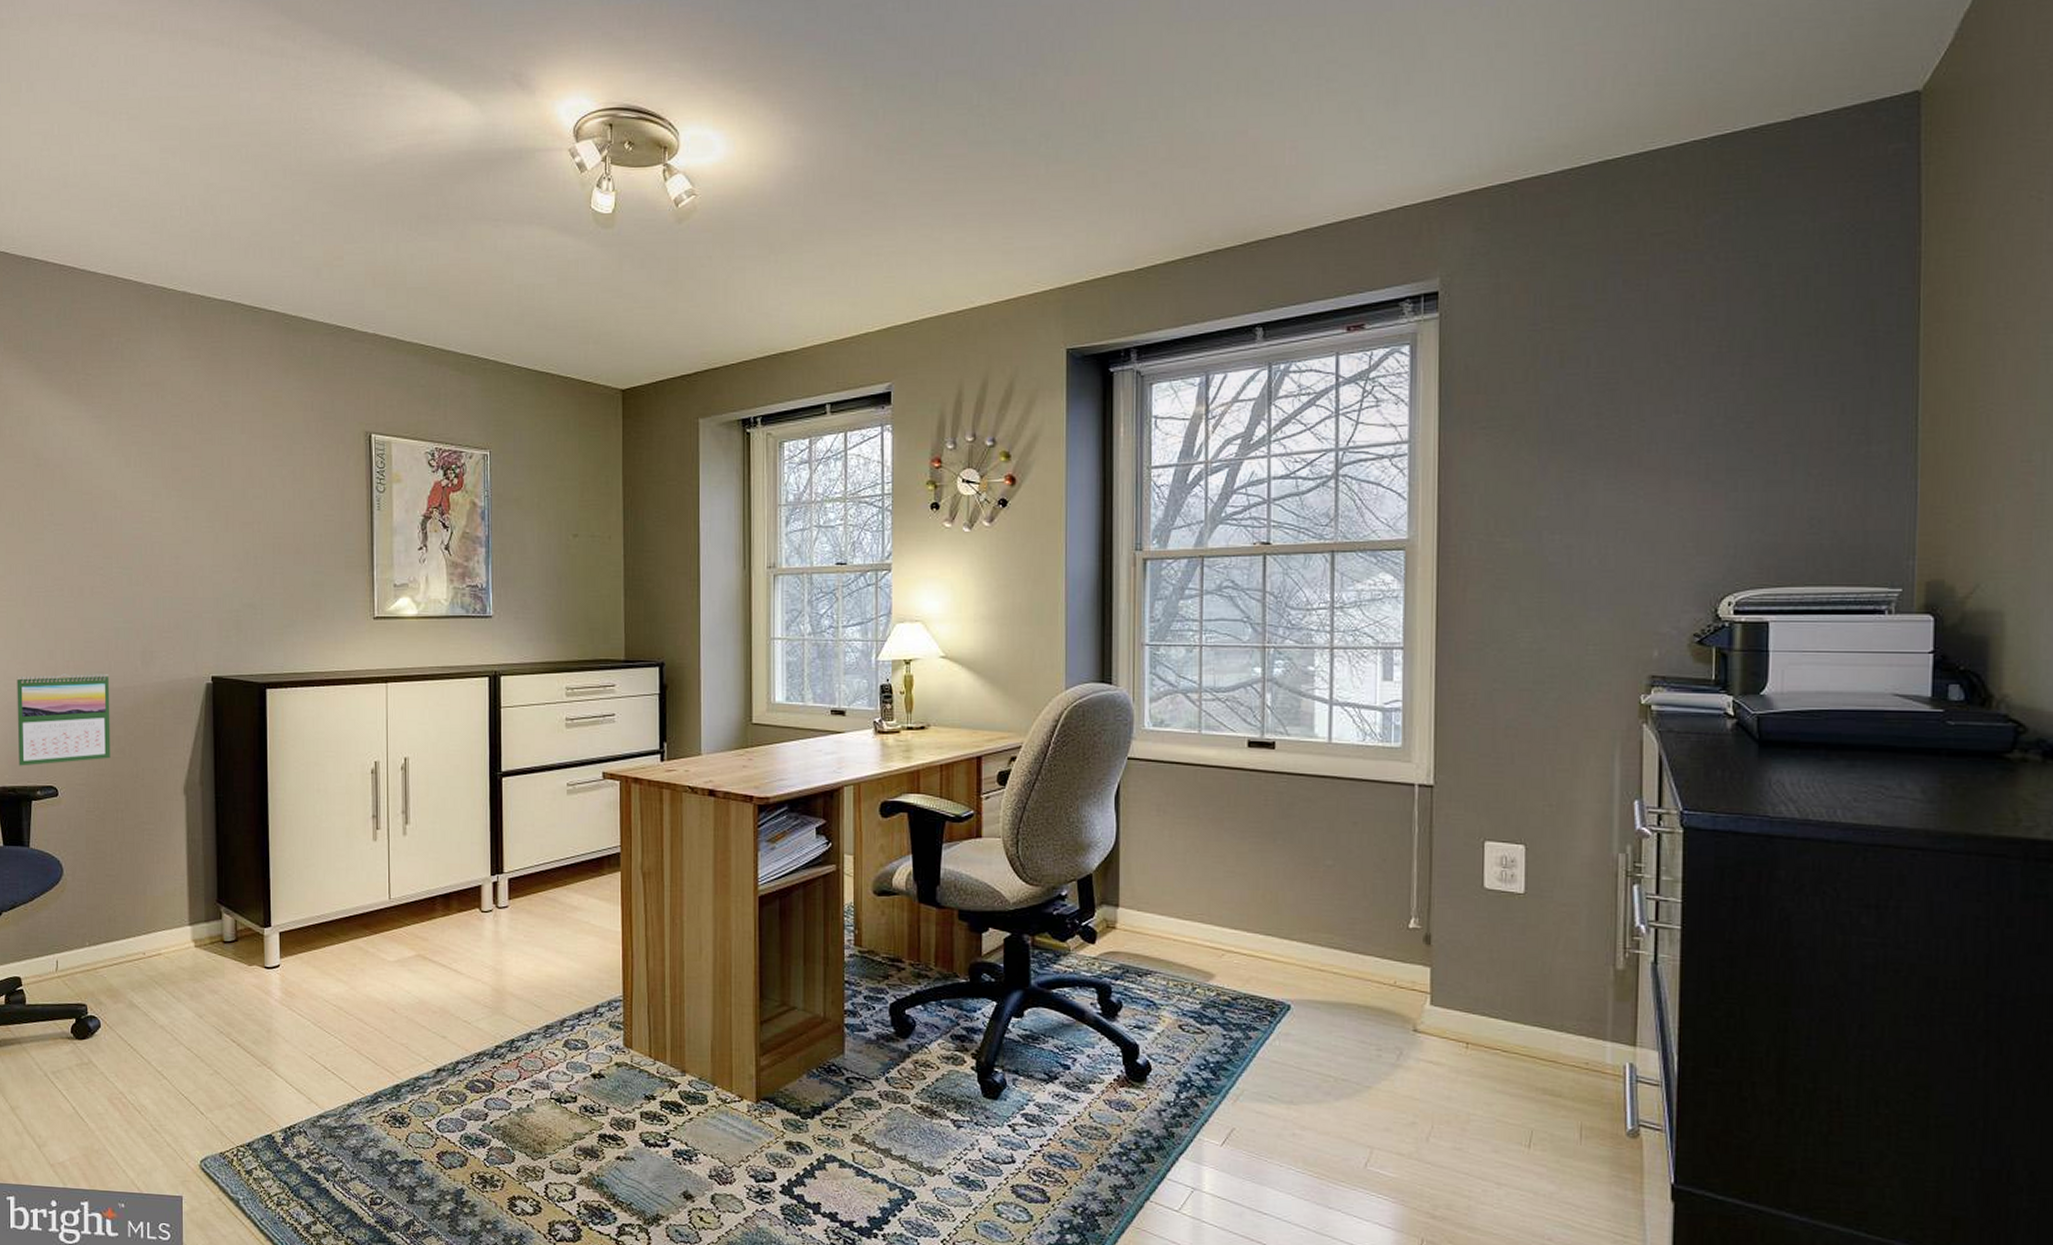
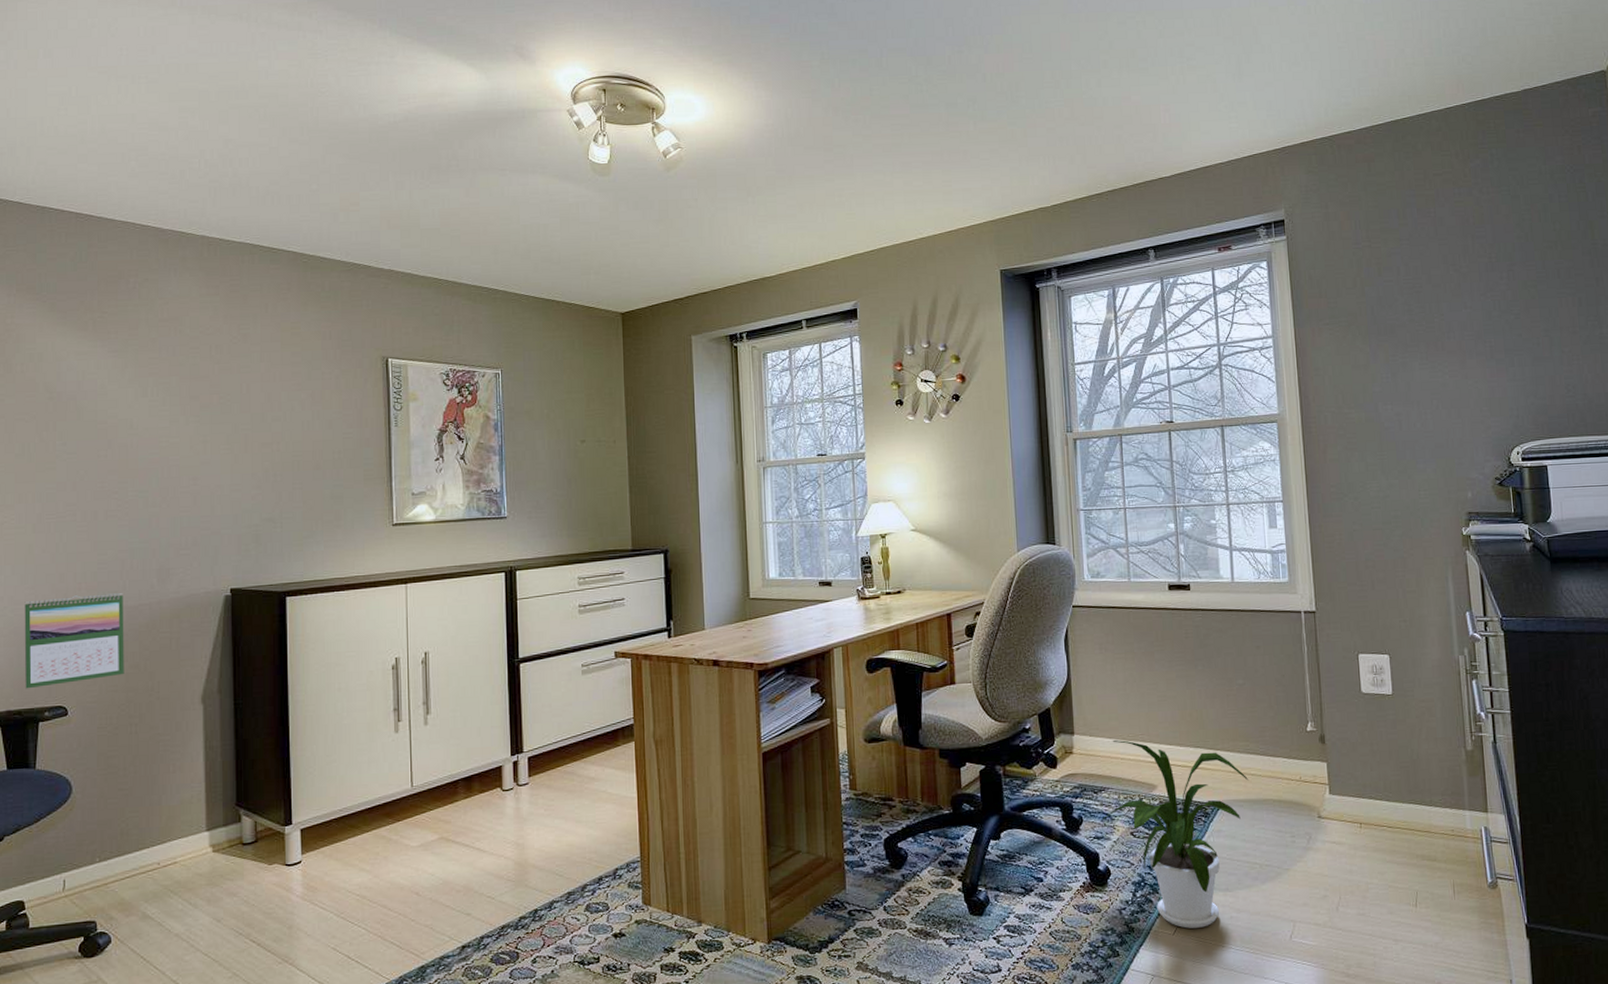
house plant: none [1145,918,1330,1142] -> present [1101,740,1249,929]

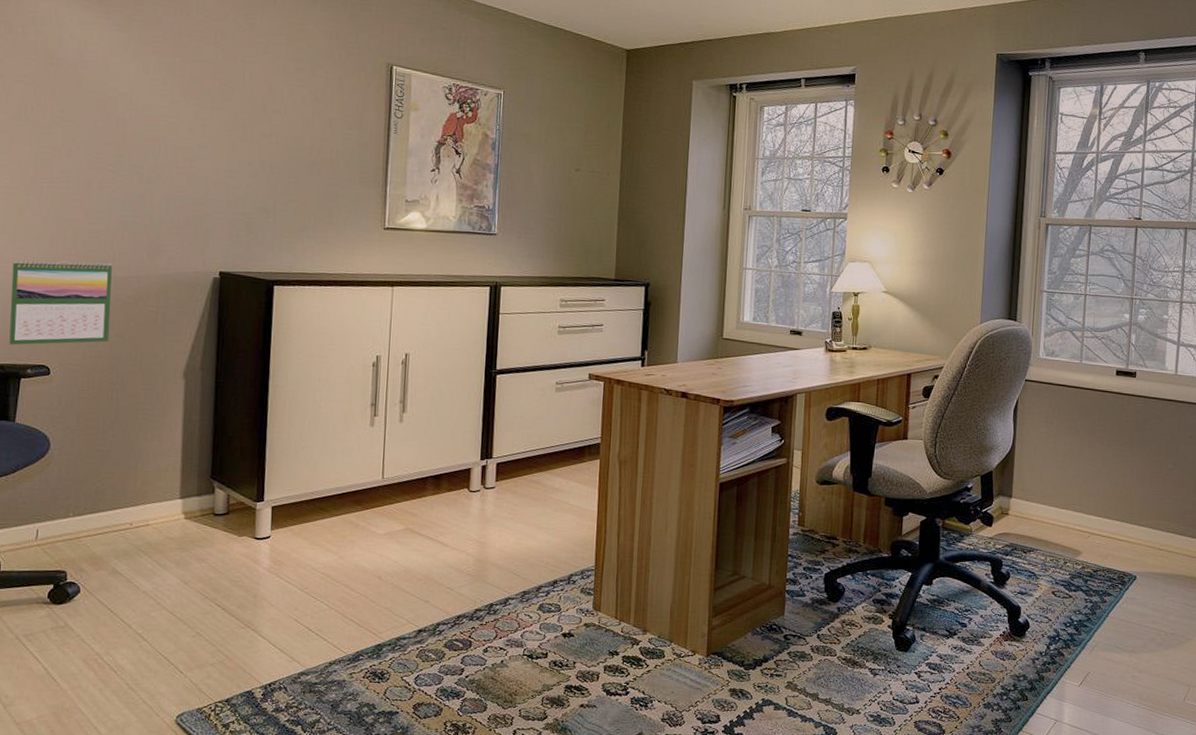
house plant: present [1101,740,1249,929] -> none [1027,507,1166,683]

